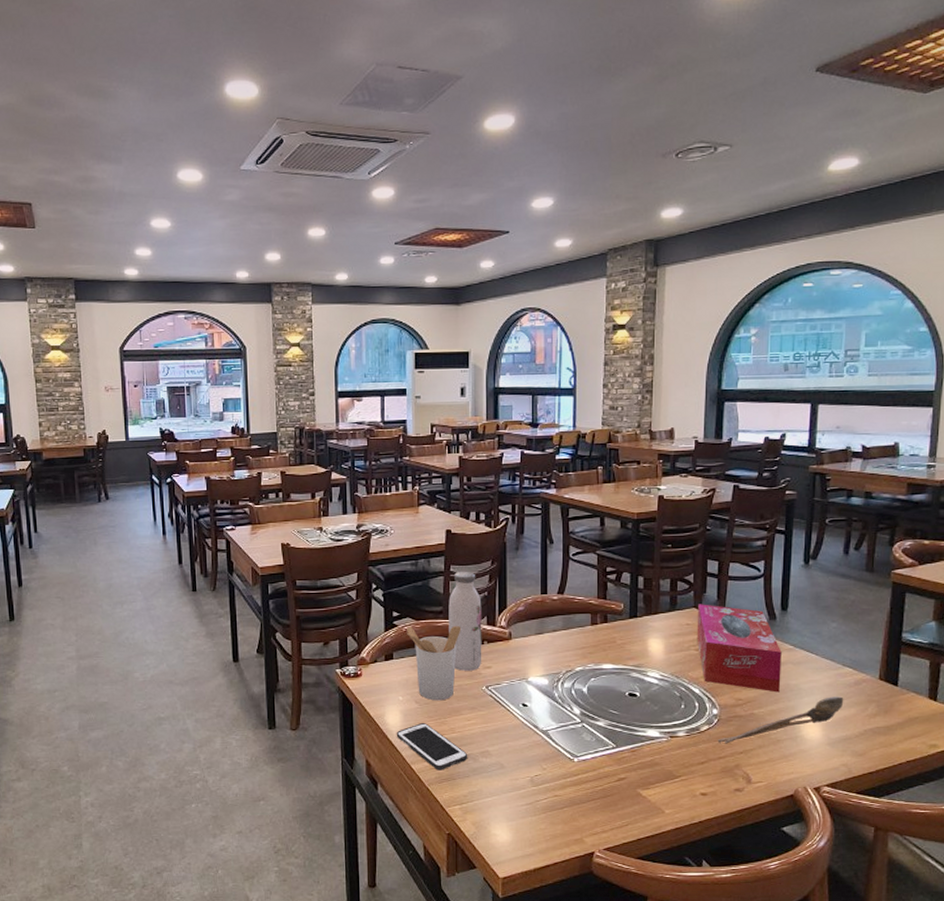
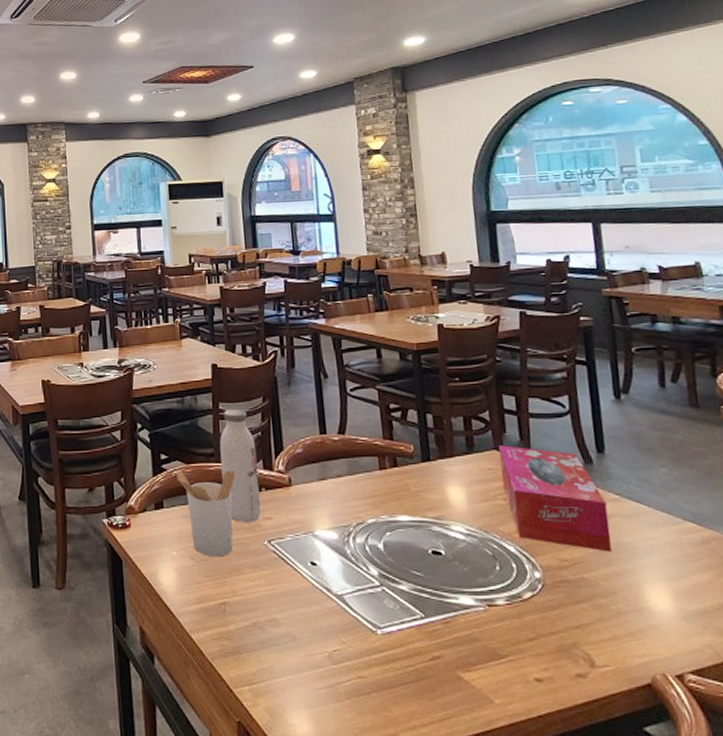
cell phone: present [396,723,468,771] -> none [171,584,255,642]
spoon: present [717,696,844,744] -> none [545,558,693,616]

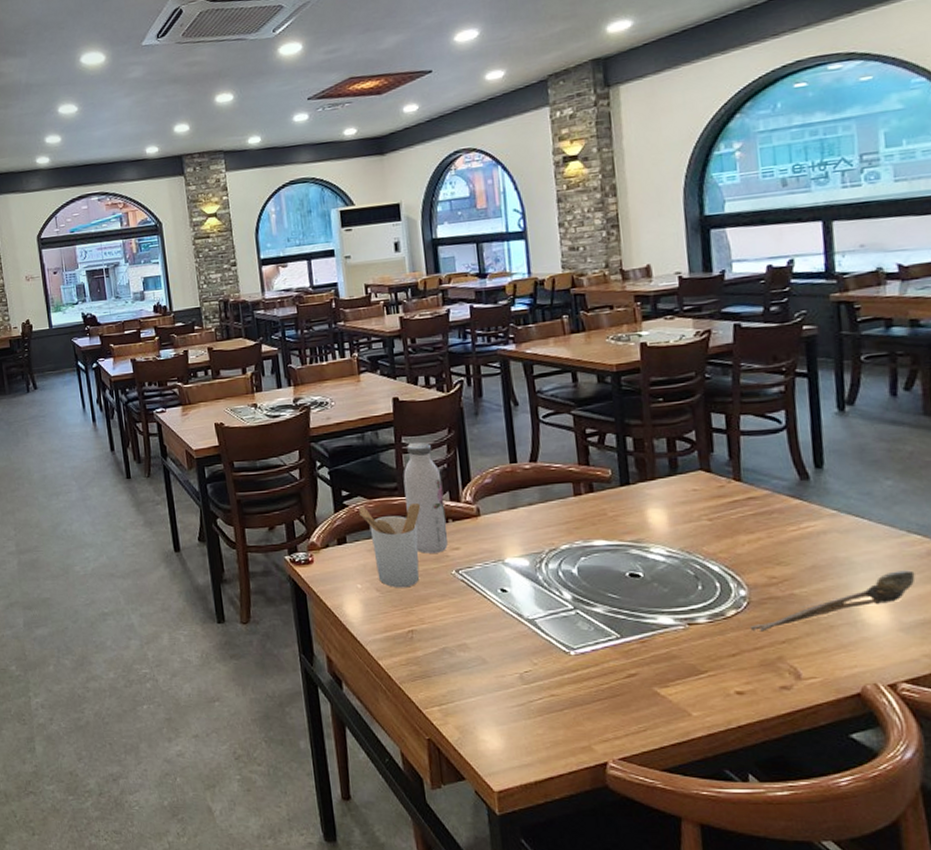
tissue box: present [499,445,612,552] -> none [705,465,826,568]
spoon: none [545,558,693,616] -> present [749,570,915,632]

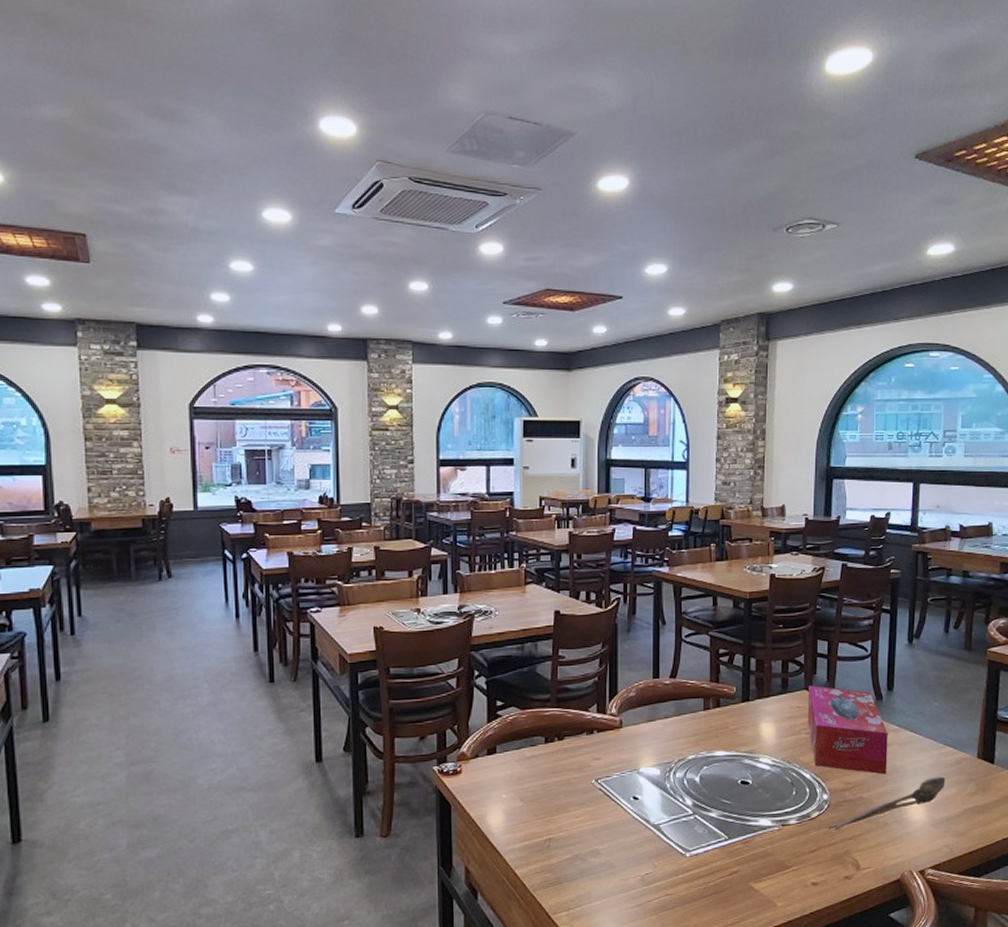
utensil holder: present [359,503,421,588] -> none [511,715,570,798]
water bottle: present [403,441,448,554] -> none [556,655,592,764]
tissue box: none [705,465,826,568] -> present [807,685,888,775]

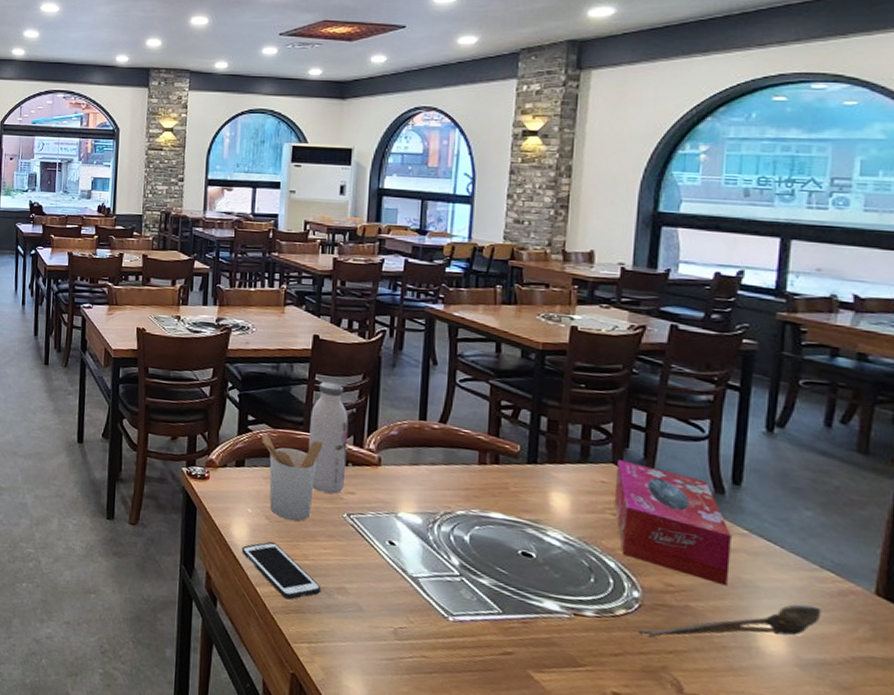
cell phone: none [498,822,576,874] -> present [241,542,322,600]
utensil holder: none [511,715,570,798] -> present [262,433,324,521]
water bottle: none [556,655,592,764] -> present [309,381,349,494]

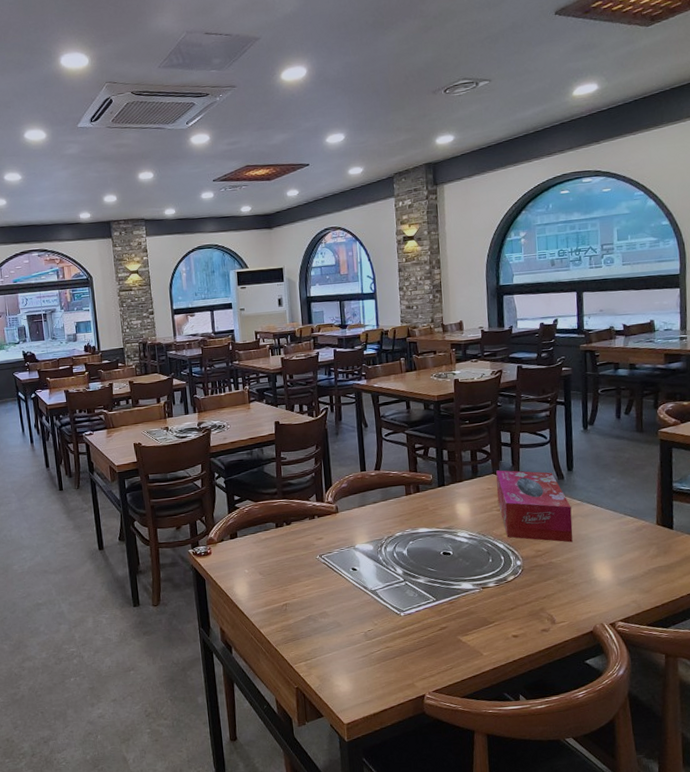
cell phone: present [241,542,322,600] -> none [245,591,309,633]
utensil holder: present [262,433,324,521] -> none [247,504,295,571]
water bottle: present [309,381,349,494] -> none [281,456,315,543]
spoon: present [637,604,822,638] -> none [523,542,629,591]

